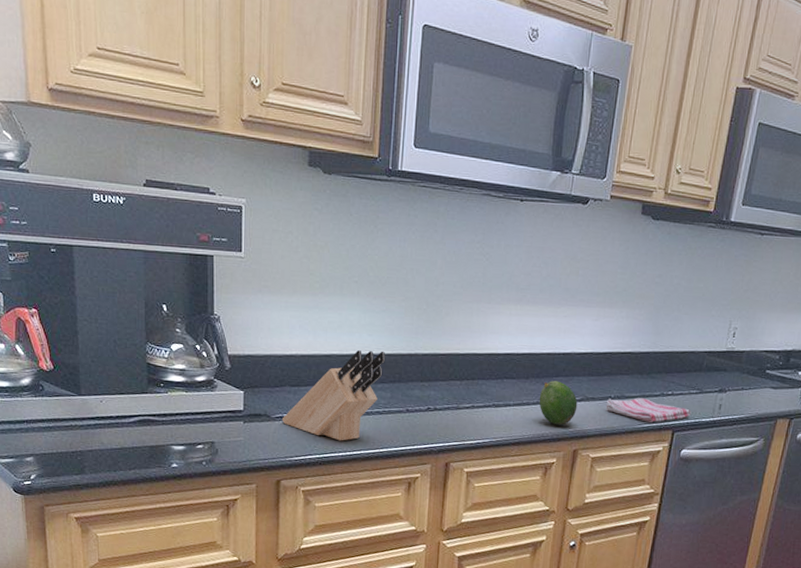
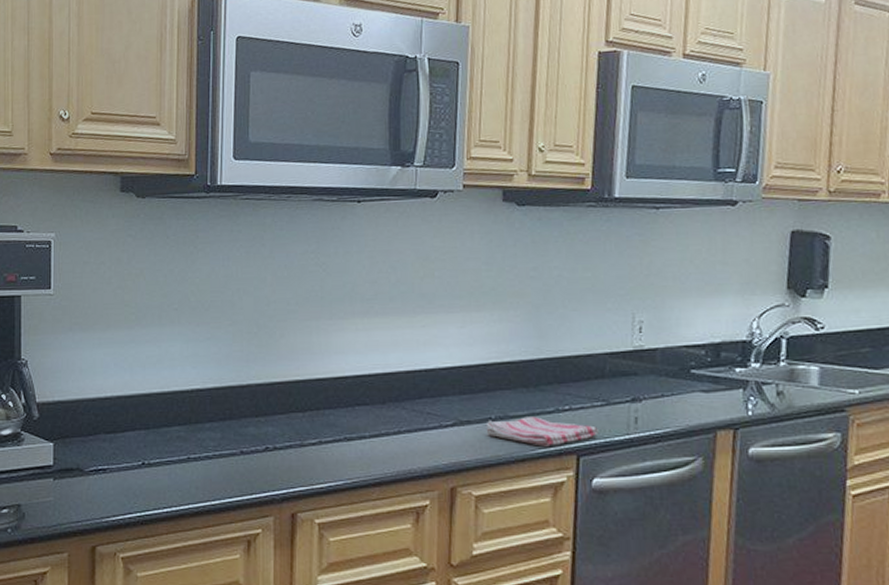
knife block: present [281,350,386,441] -> none [96,384,214,494]
fruit: present [539,380,578,425] -> none [400,403,450,458]

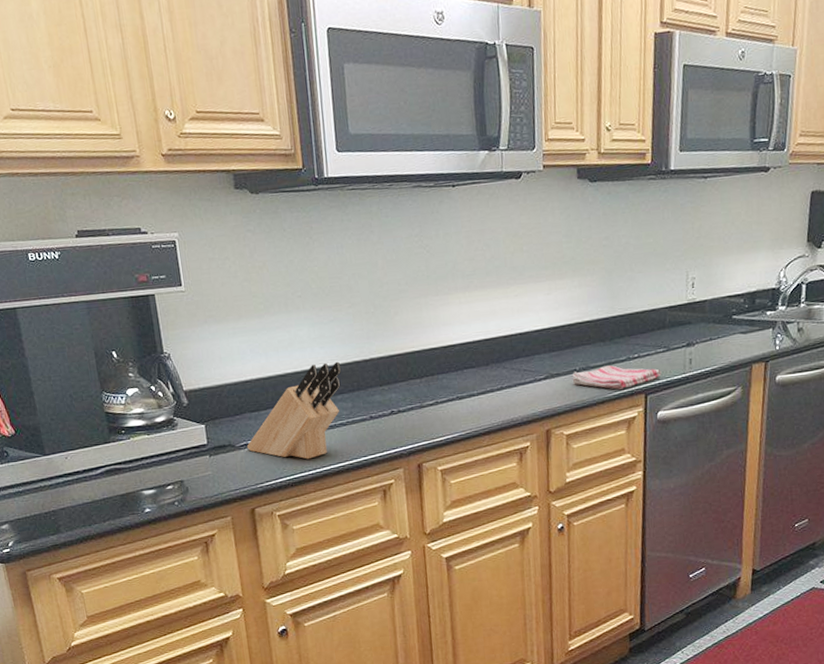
knife block: none [96,384,214,494] -> present [246,361,342,459]

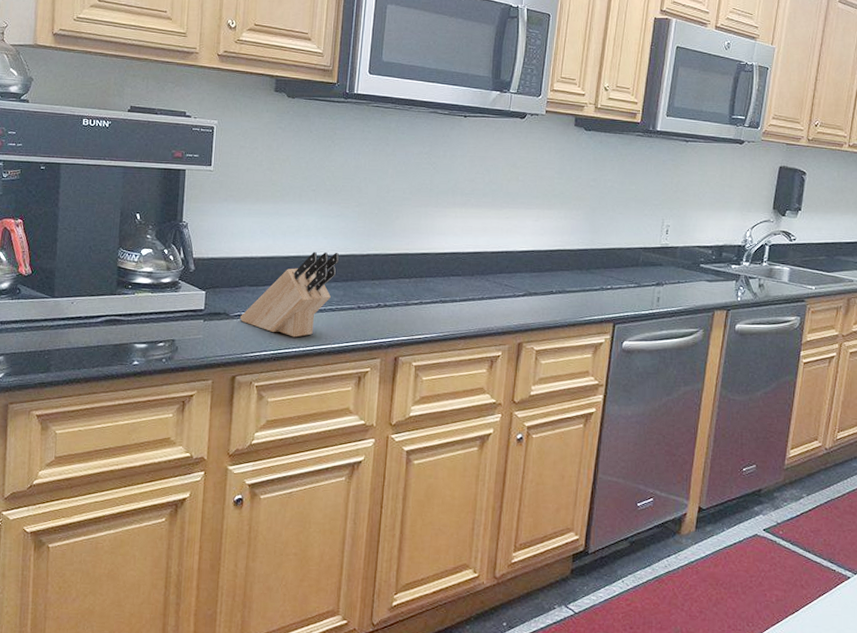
dish towel: present [572,365,662,390] -> none [548,292,631,316]

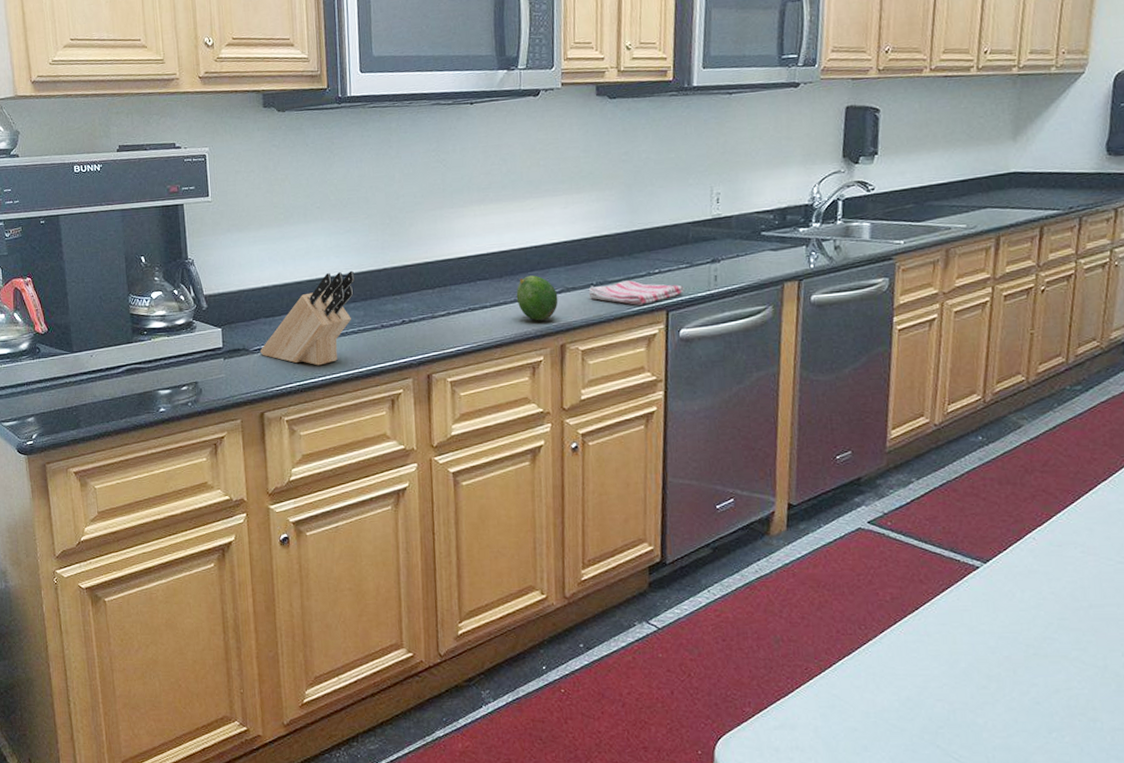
fruit: none [484,277,521,319] -> present [516,275,558,321]
dish towel: none [548,292,631,316] -> present [588,280,684,305]

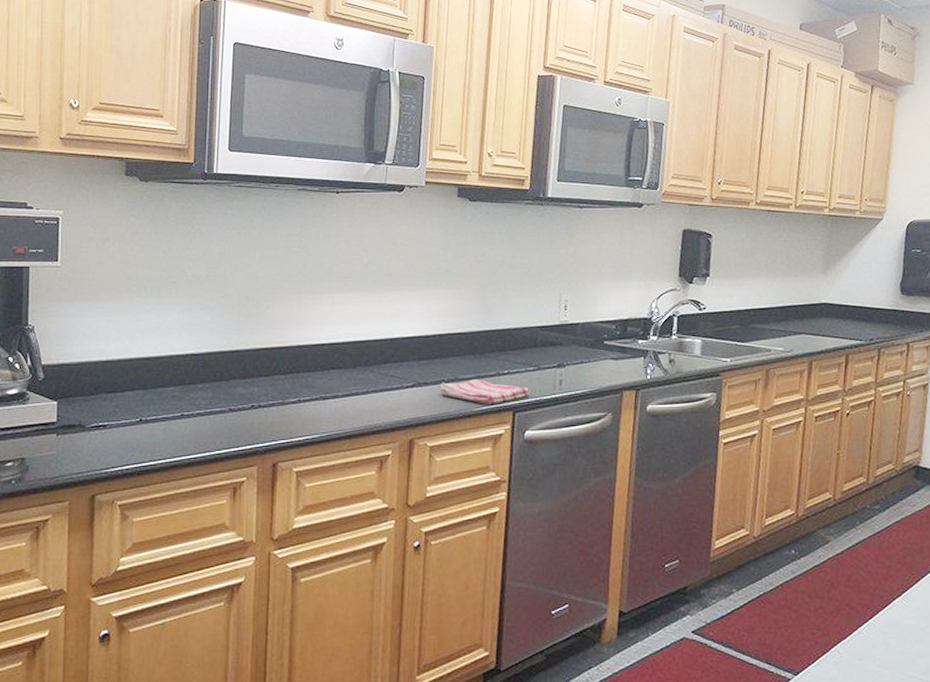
knife block: present [260,270,355,366] -> none [97,349,206,448]
fruit: present [516,275,558,321] -> none [369,368,410,414]

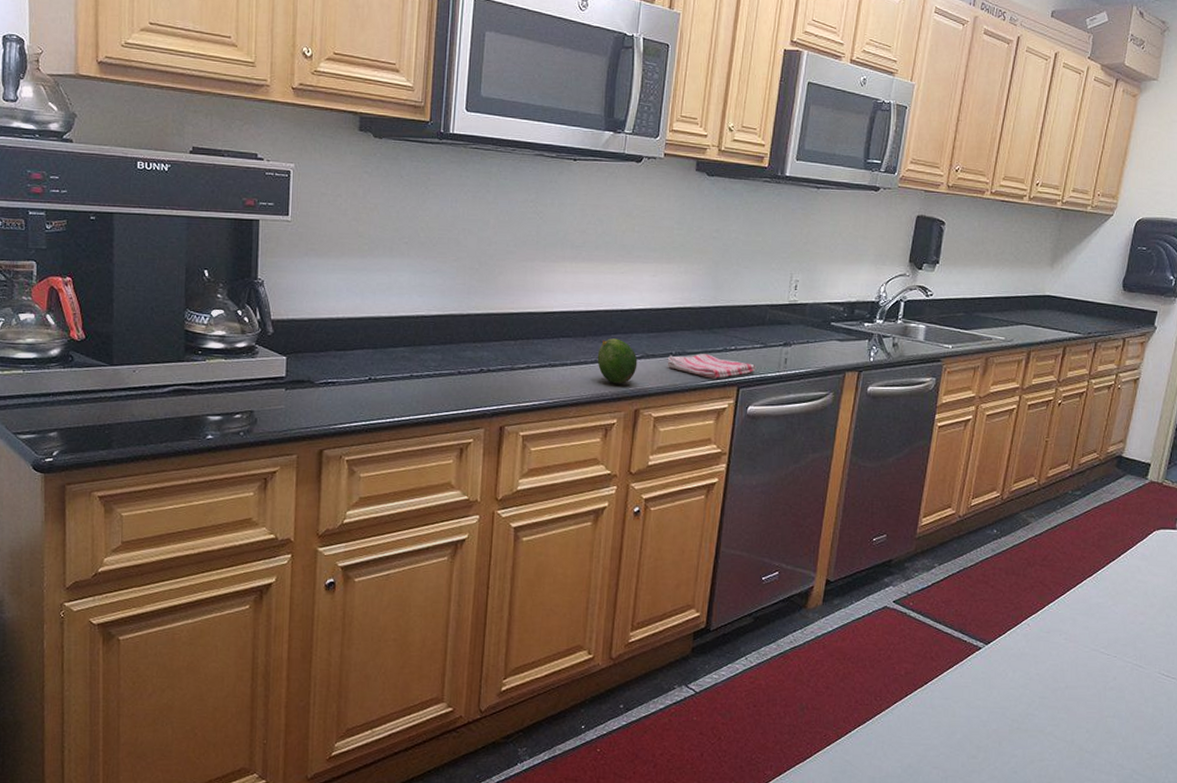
fruit: none [369,368,410,414] -> present [597,338,638,384]

